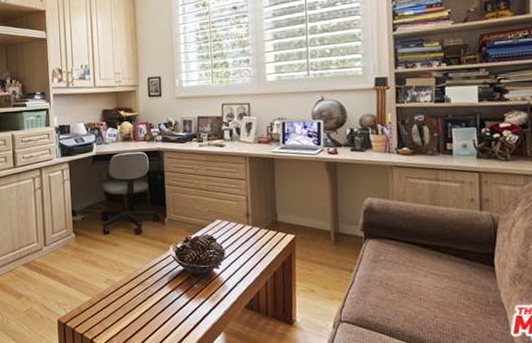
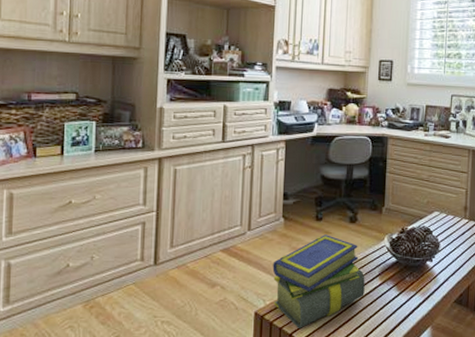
stack of books: none [69,247,156,334] -> present [272,235,365,328]

